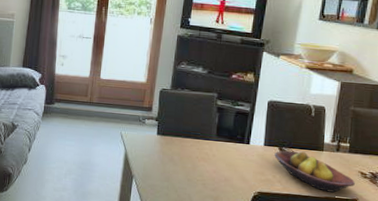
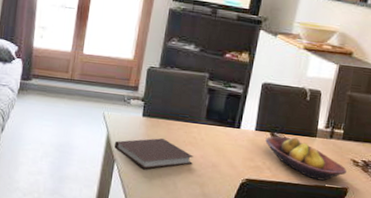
notebook: none [132,154,207,184] -> present [114,138,194,169]

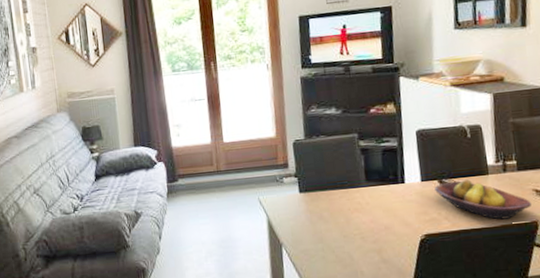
notebook: present [114,138,194,169] -> none [278,210,364,247]

